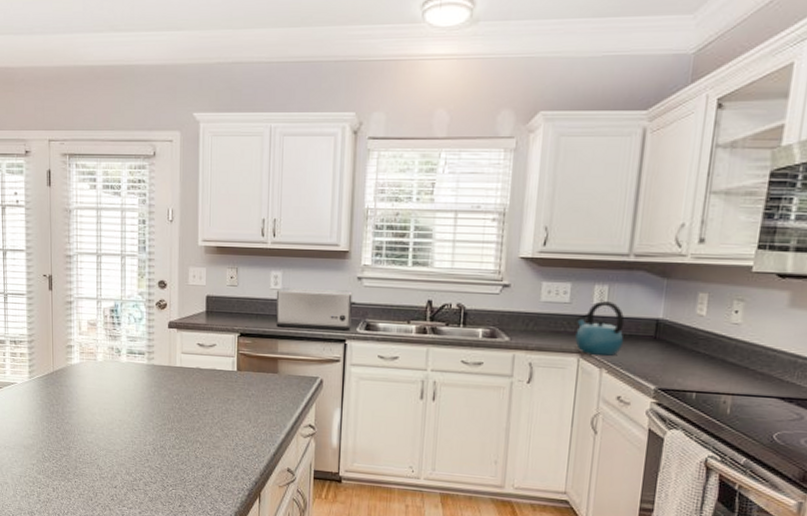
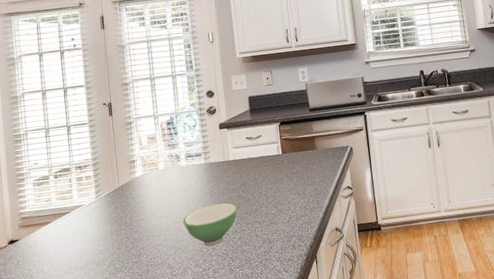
bowl: none [118,411,178,457] -> present [183,202,238,247]

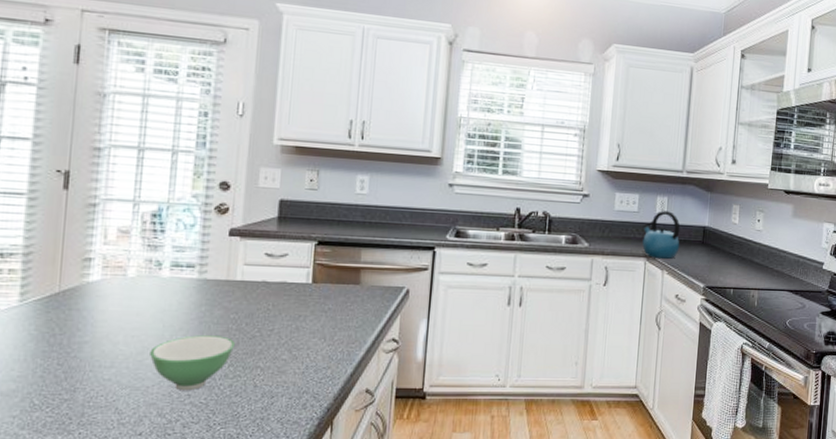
toaster: present [305,73,368,112] -> none [359,193,447,238]

